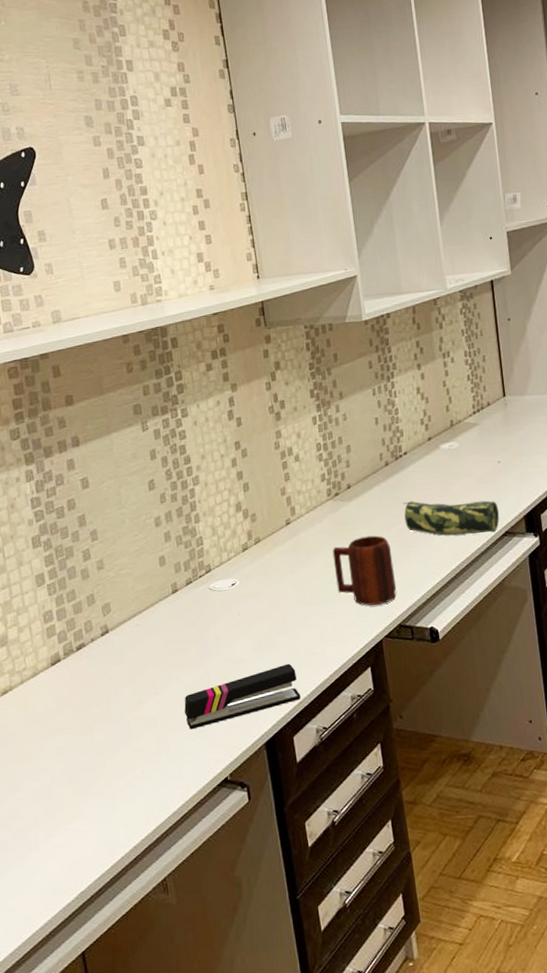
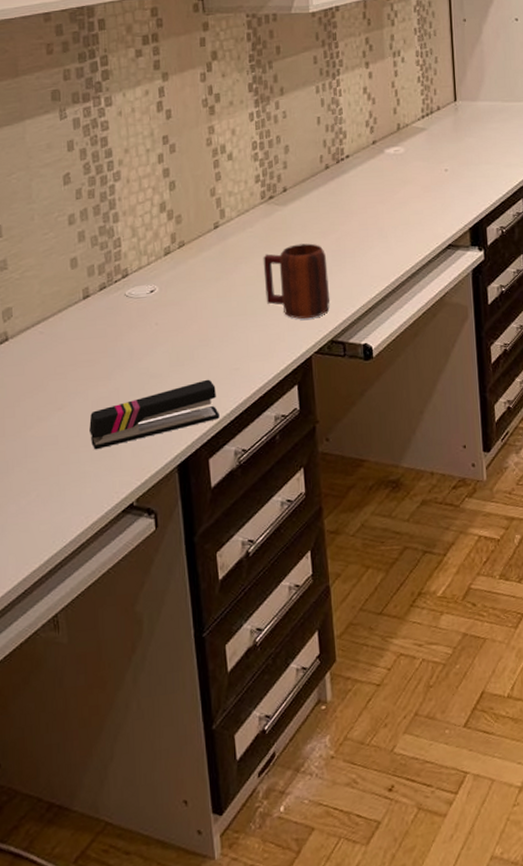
pencil case: present [403,500,500,535] -> none [342,208,444,246]

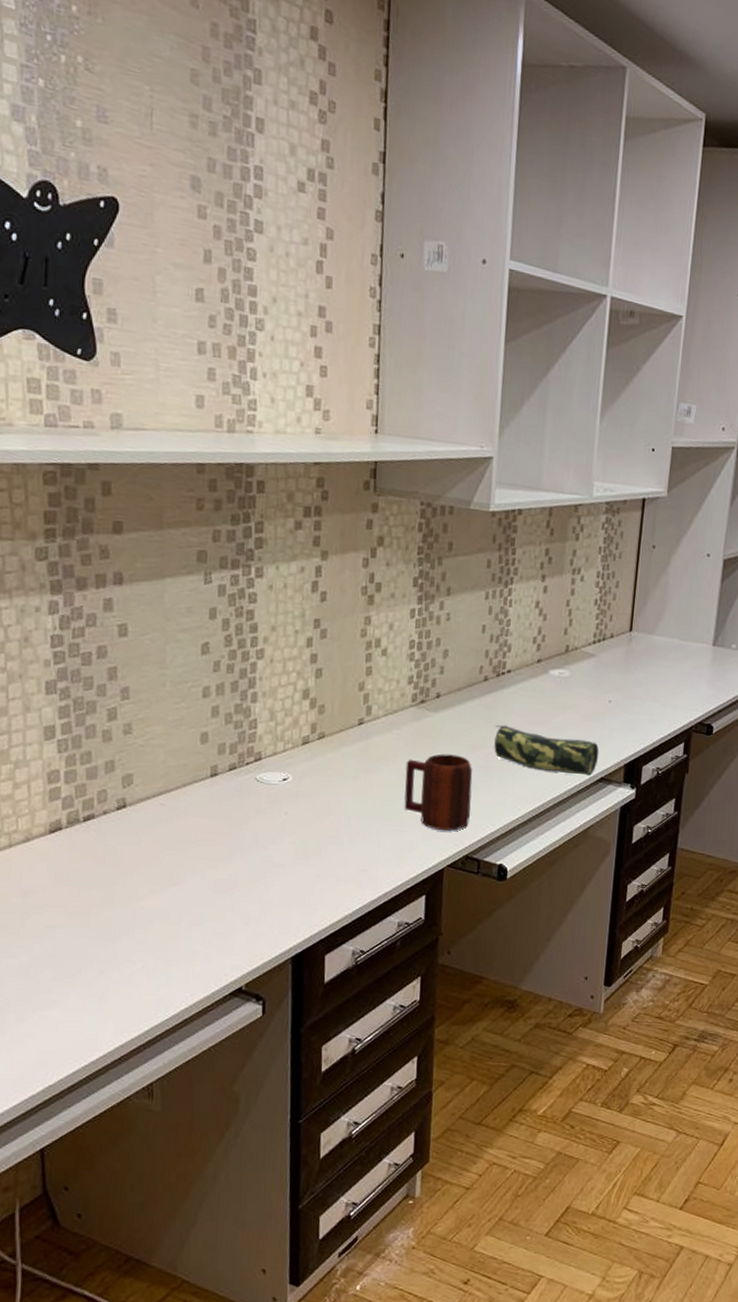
stapler: present [89,379,220,450] -> none [204,876,341,930]
pencil case: none [342,208,444,246] -> present [494,725,600,776]

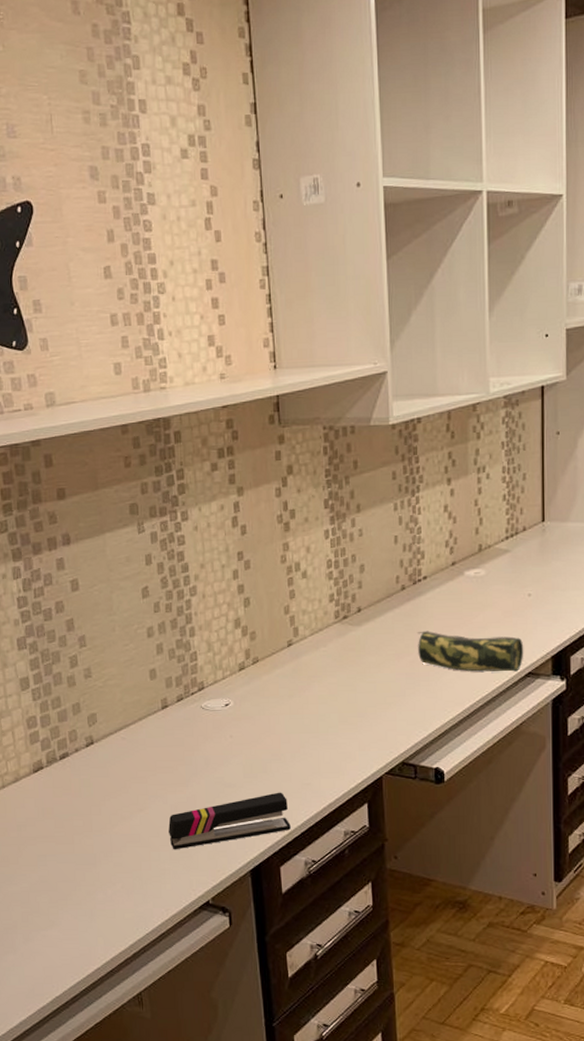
stapler: none [204,876,341,930] -> present [168,792,291,850]
mug: present [404,754,473,831] -> none [336,665,403,740]

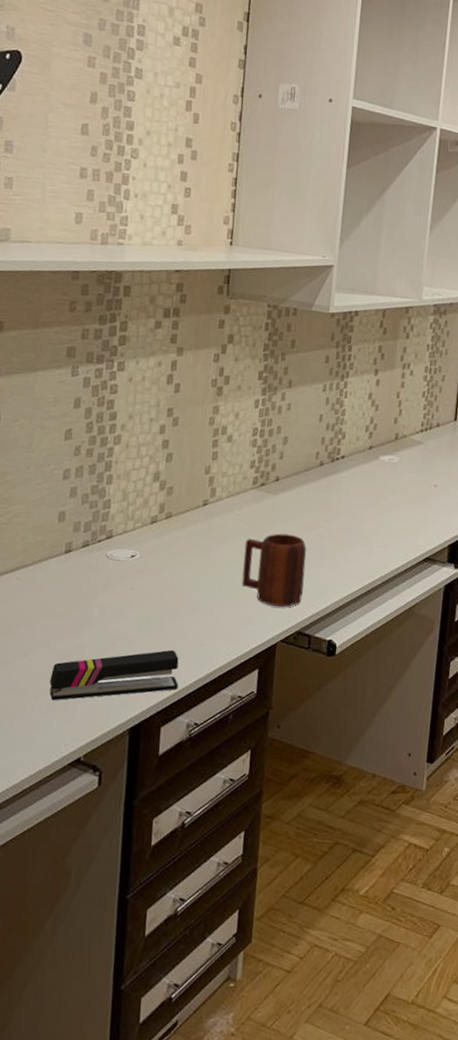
mug: none [336,665,403,740] -> present [241,533,307,607]
pencil case: present [418,630,524,672] -> none [327,506,425,556]

